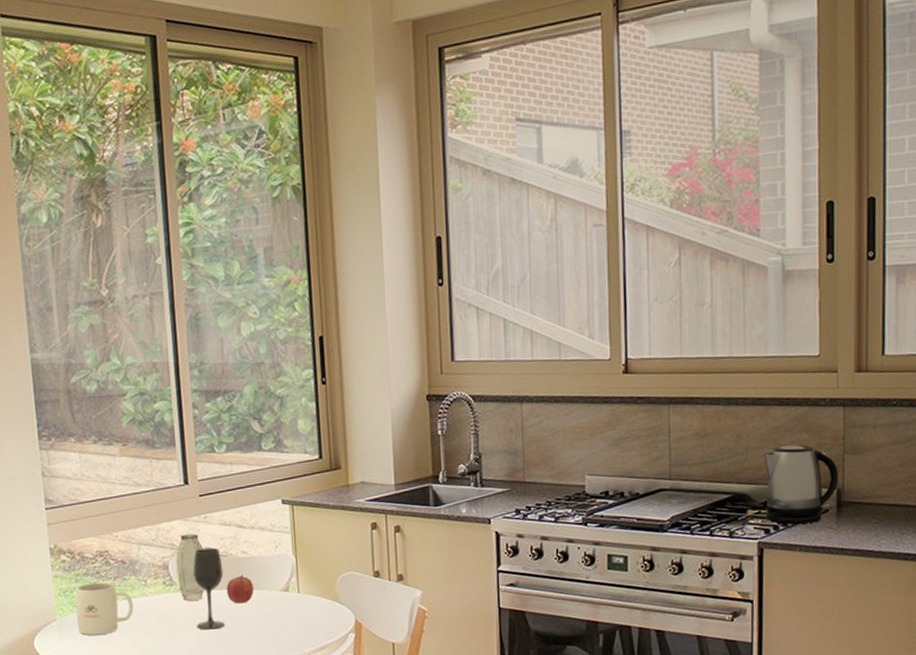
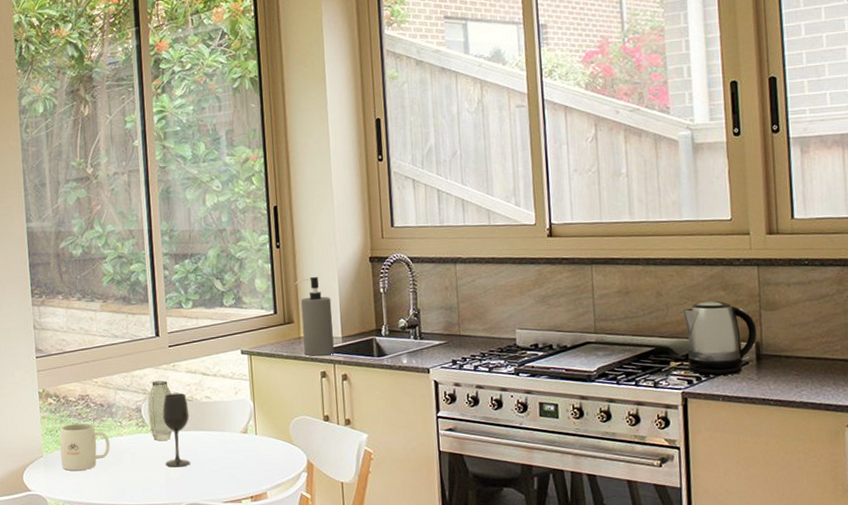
fruit: present [226,575,254,604] -> none [192,418,216,444]
soap dispenser: none [342,416,386,506] -> present [294,276,334,356]

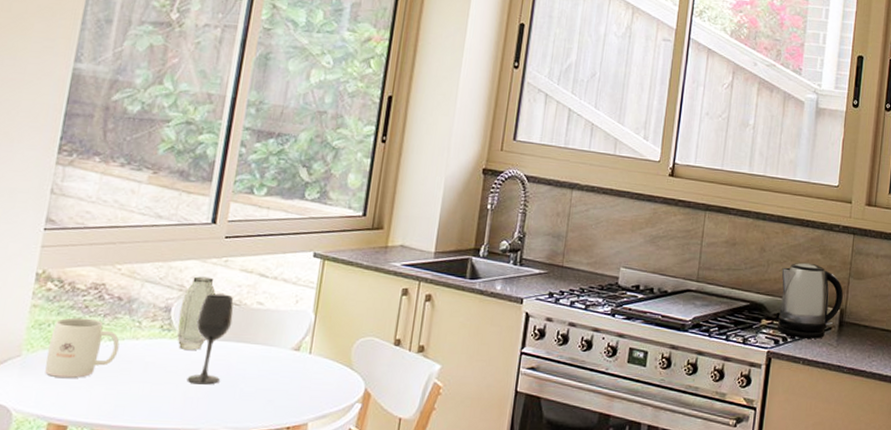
soap dispenser: present [294,276,334,356] -> none [388,180,432,271]

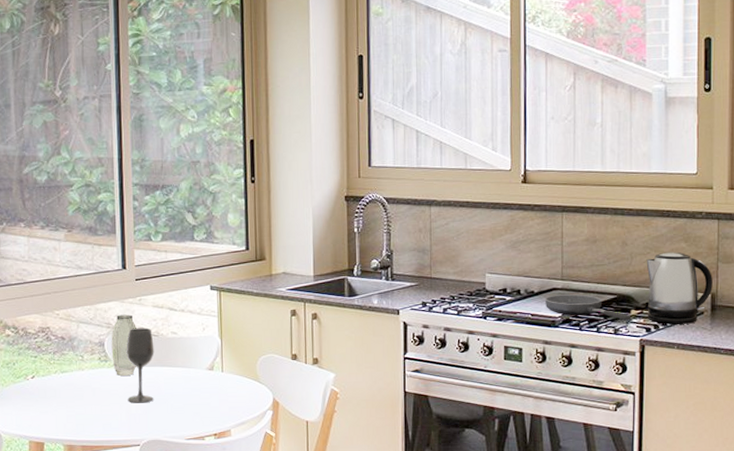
mug: present [45,317,120,378] -> none [17,356,70,405]
frying pan: none [677,296,761,329] -> present [544,294,630,320]

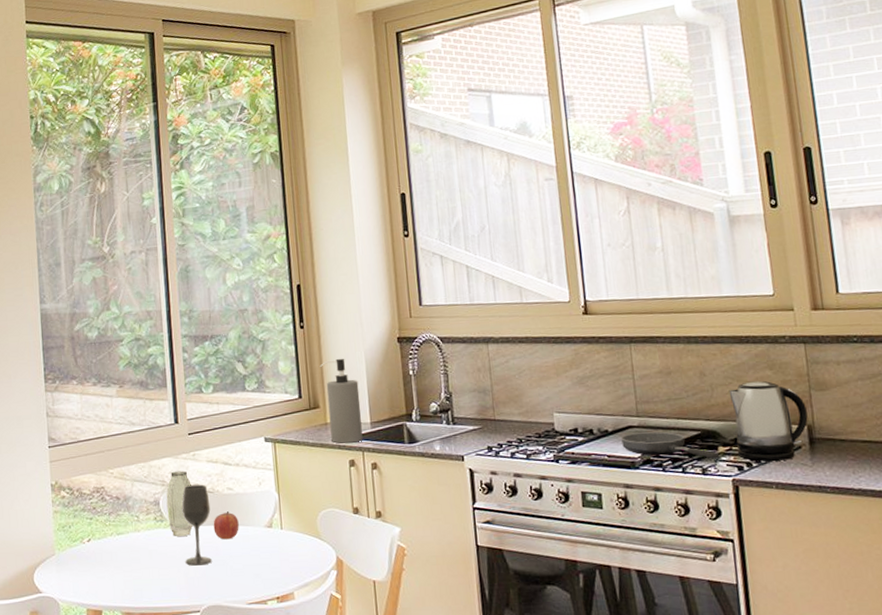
fruit: none [156,354,181,380] -> present [213,511,239,540]
soap dispenser: none [268,213,305,294] -> present [319,358,363,444]

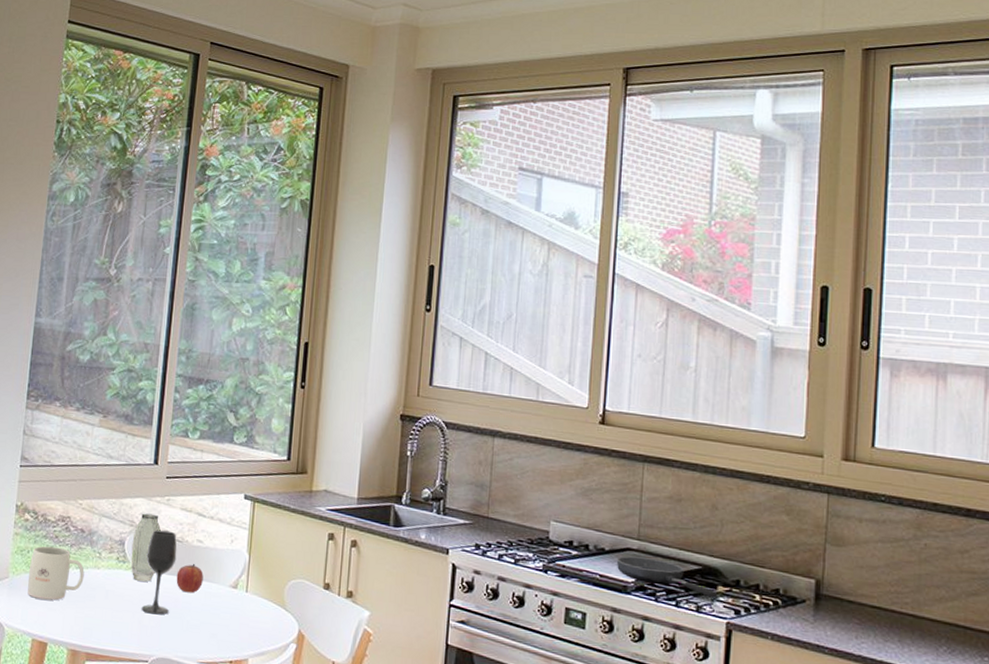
mug: none [73,517,127,570] -> present [27,546,85,601]
soap dispenser: present [319,358,363,444] -> none [314,425,352,516]
kettle: present [729,380,808,462] -> none [737,523,818,612]

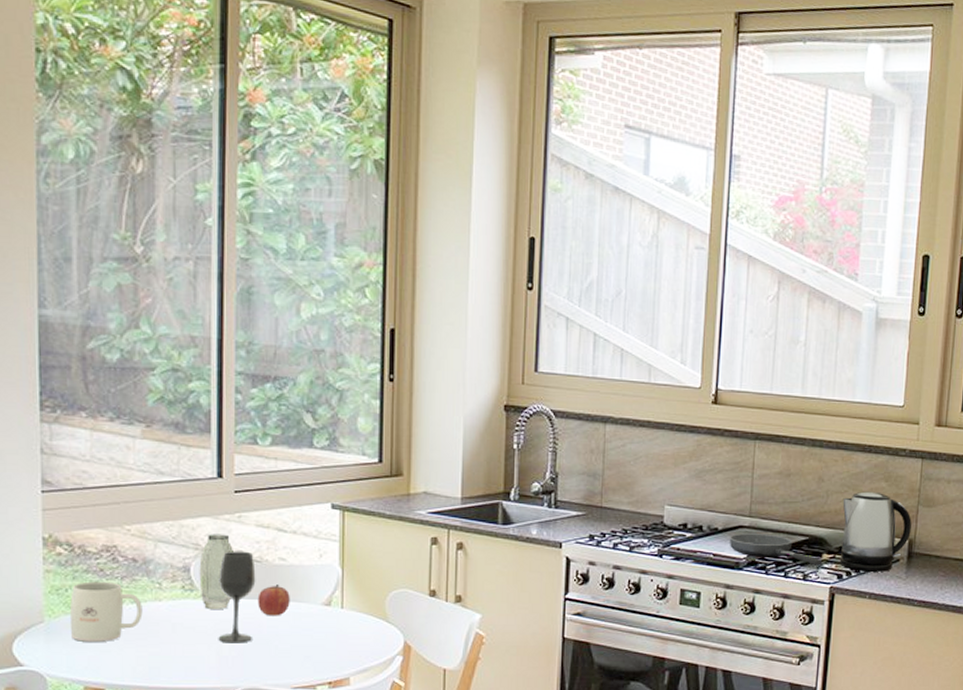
kettle: none [737,523,818,612] -> present [839,491,912,572]

